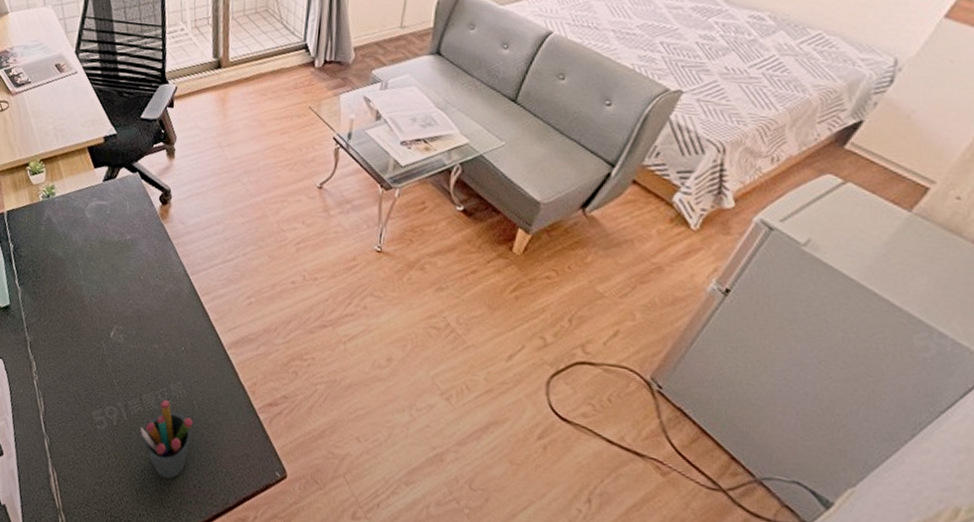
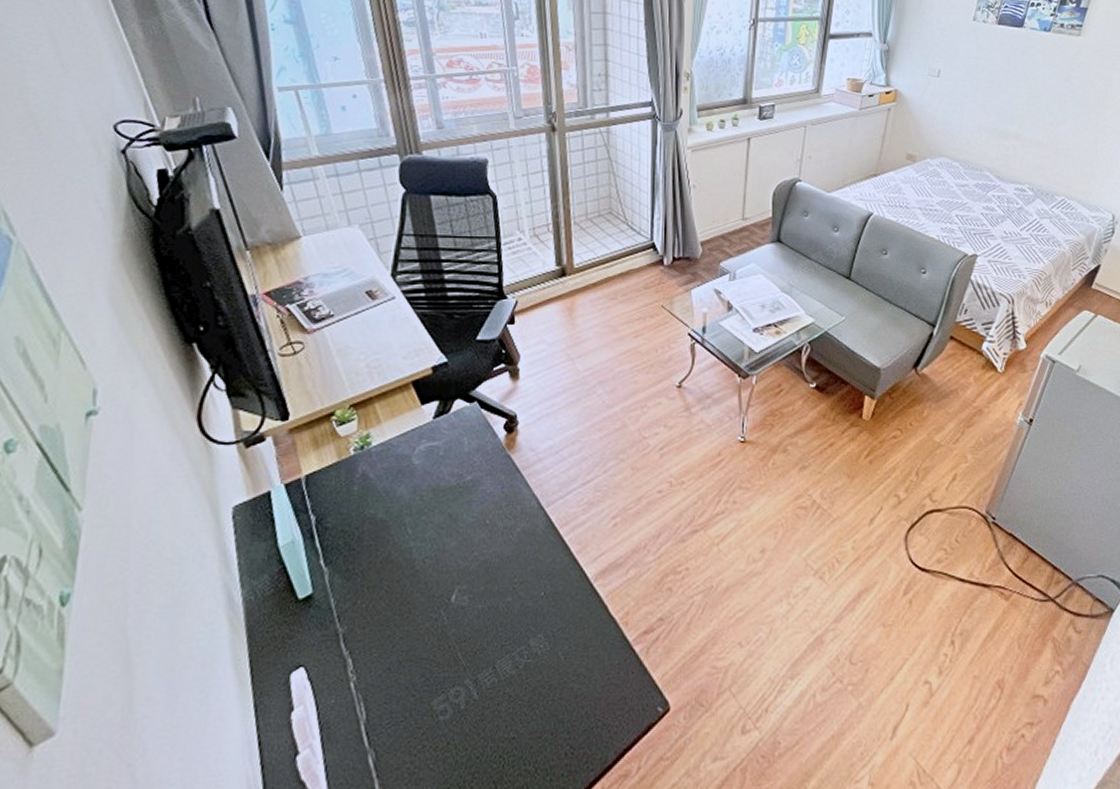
pen holder: present [139,399,193,479] -> none [494,660,559,756]

